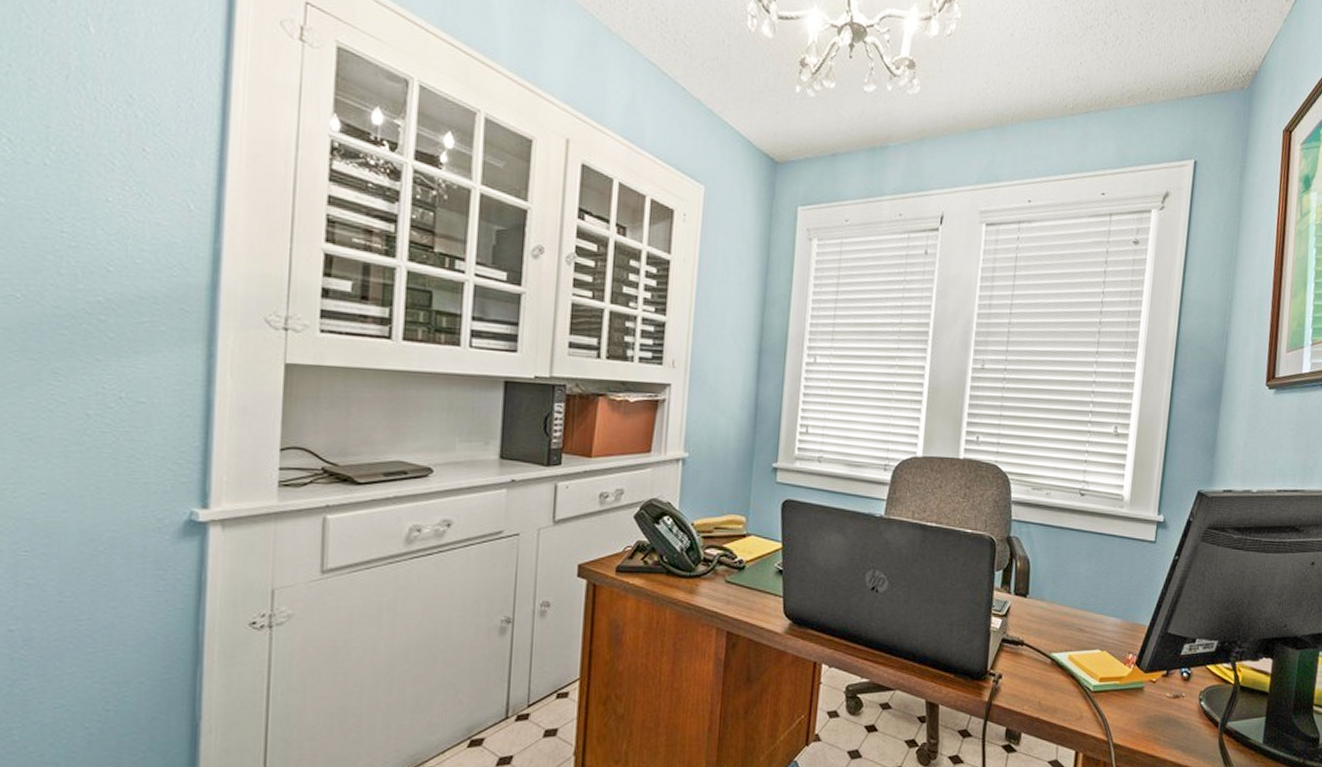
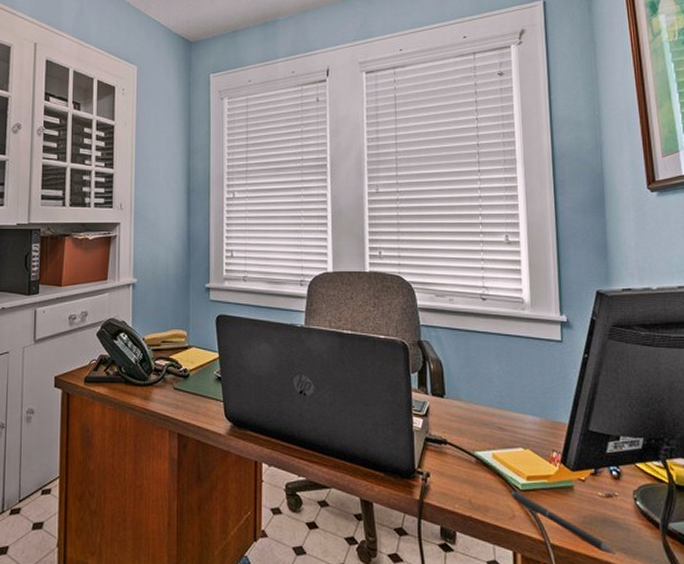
pen: none [1081,692,1173,752] -> present [510,491,615,555]

